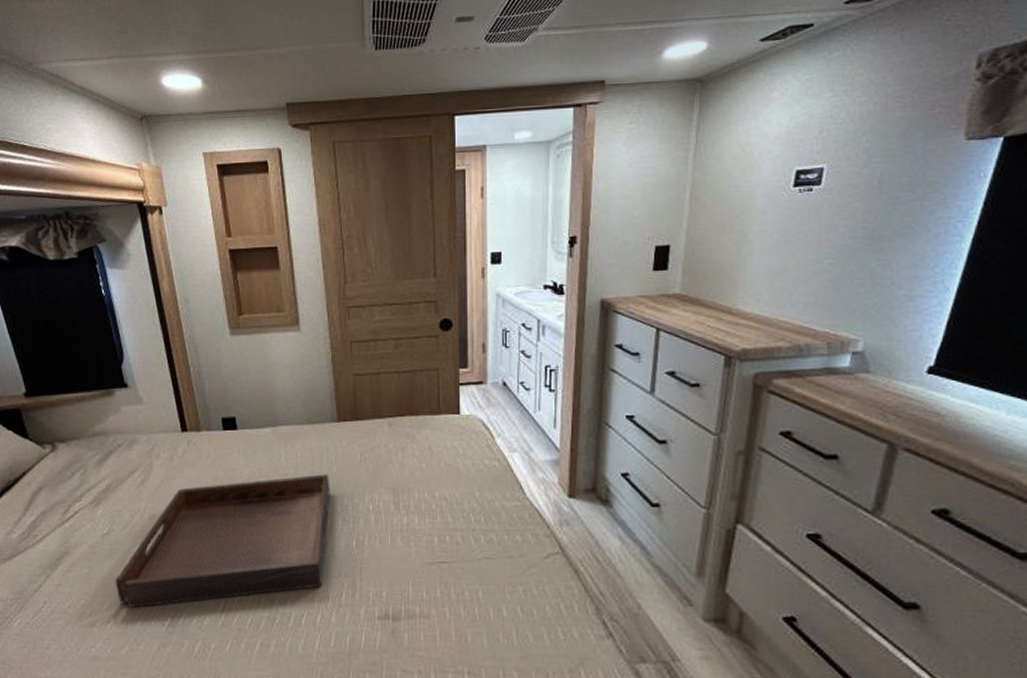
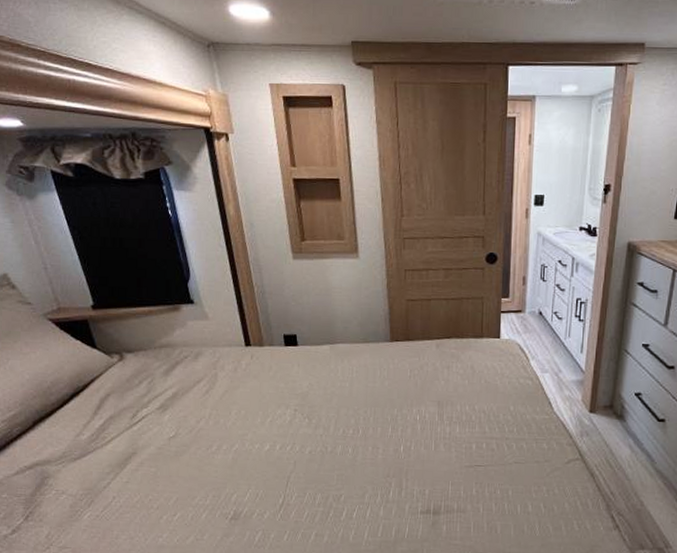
serving tray: present [115,474,330,608] -> none [181,388,382,503]

